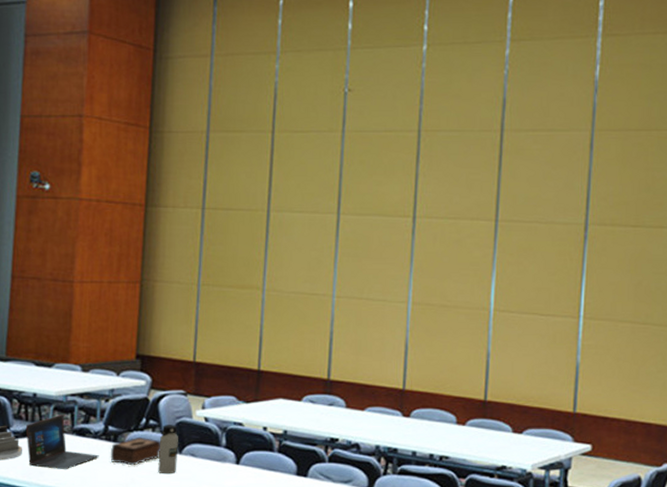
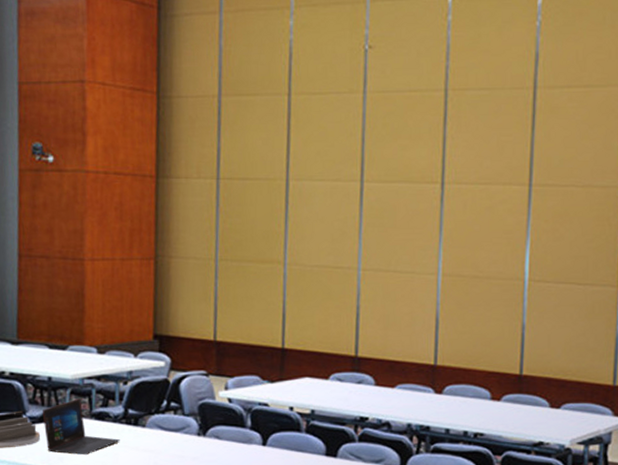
tissue box: present [110,436,160,466] -> none [131,419,184,450]
water bottle: present [158,425,178,474] -> none [181,407,202,458]

